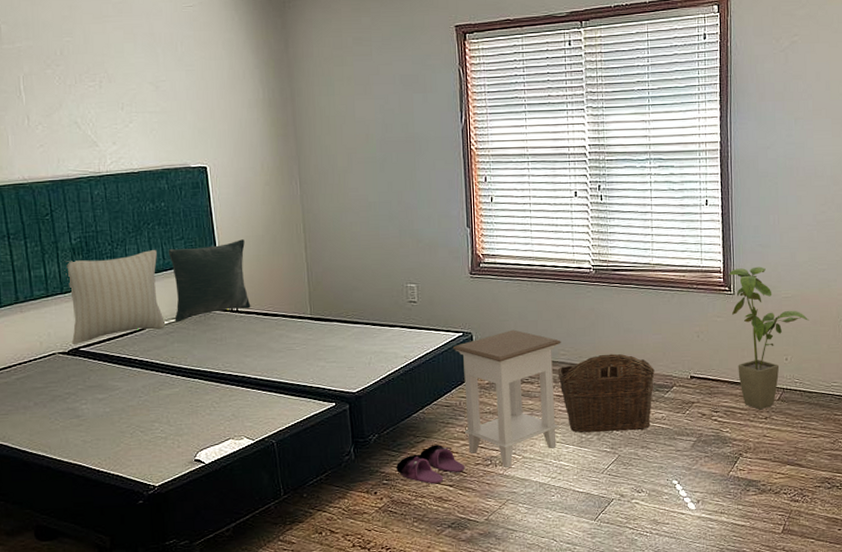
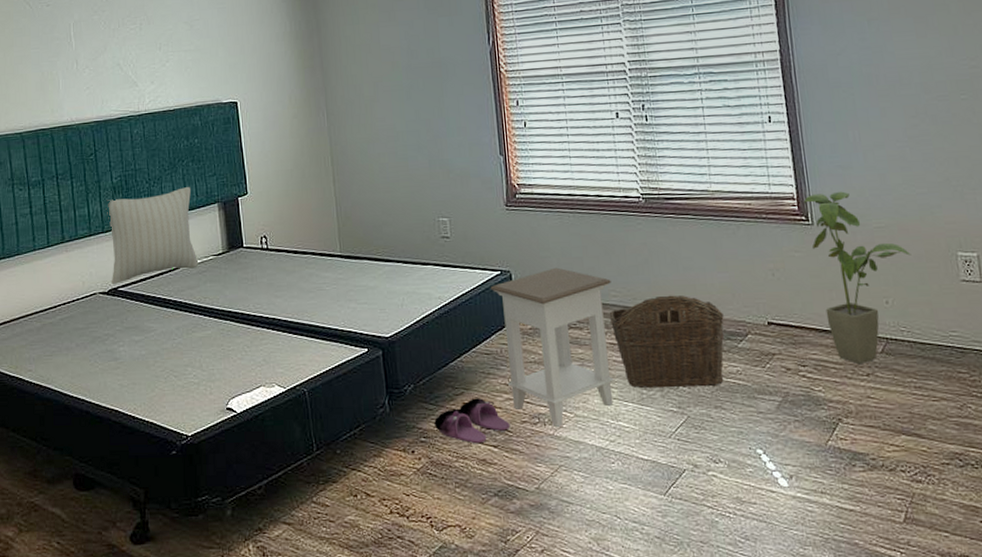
pillow: present [168,239,251,323] -> none [201,174,281,261]

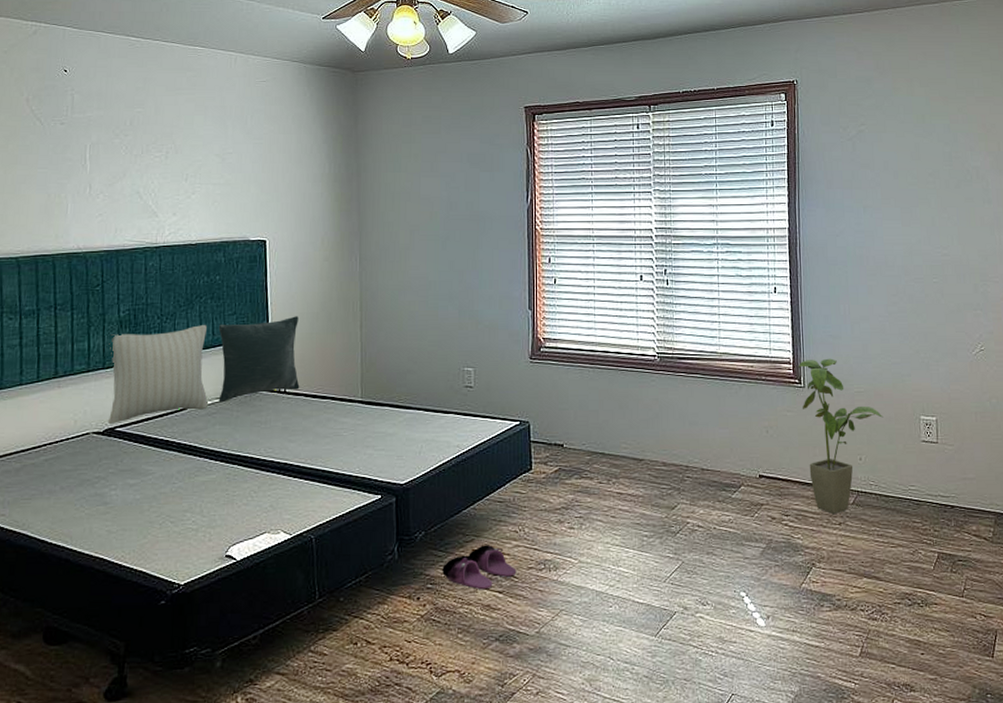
pillow: none [201,174,281,261] -> present [218,316,300,403]
nightstand: present [490,267,615,428] -> none [508,419,623,574]
wicker basket: present [609,295,724,389] -> none [618,448,721,536]

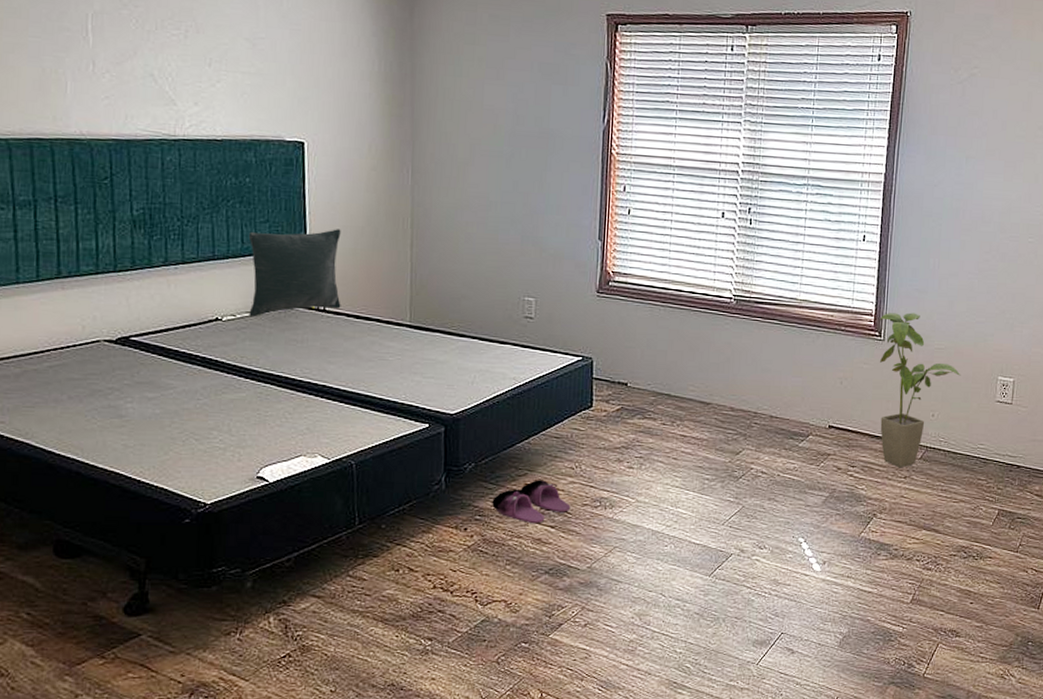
pillow: present [109,325,208,424] -> none [120,231,237,332]

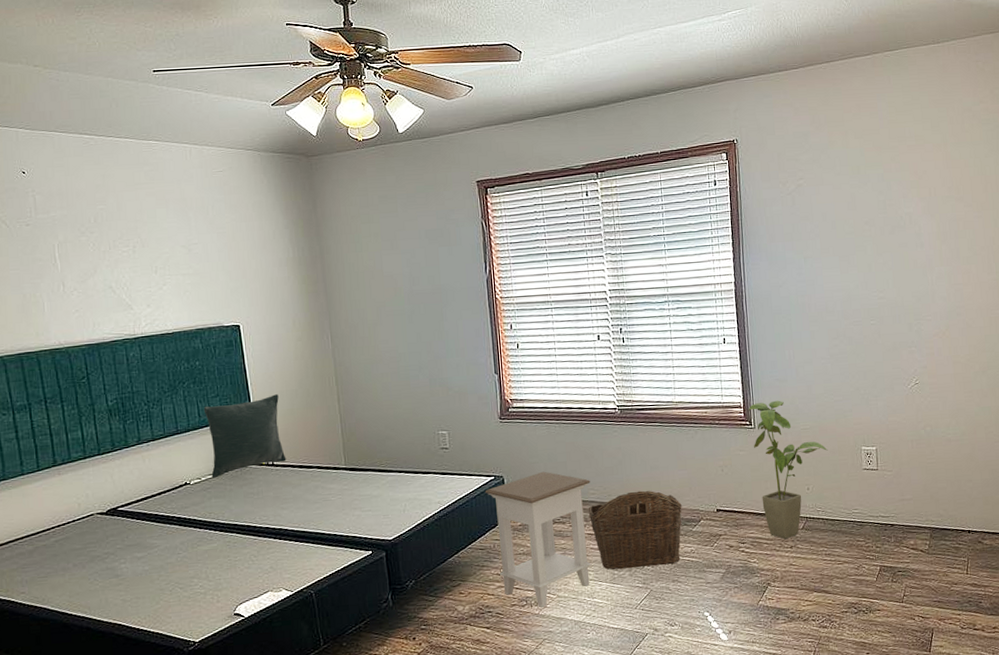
slippers: present [492,480,571,524] -> none [434,587,502,627]
nightstand: none [569,358,691,512] -> present [485,471,592,608]
wicker basket: none [684,393,791,481] -> present [588,490,682,570]

